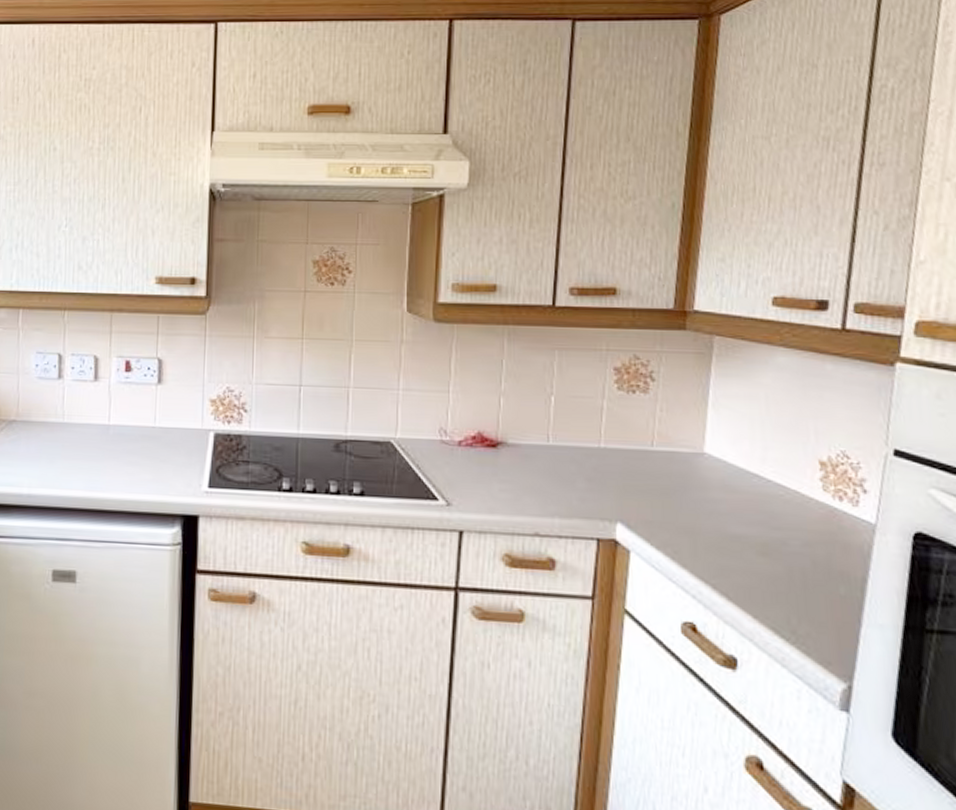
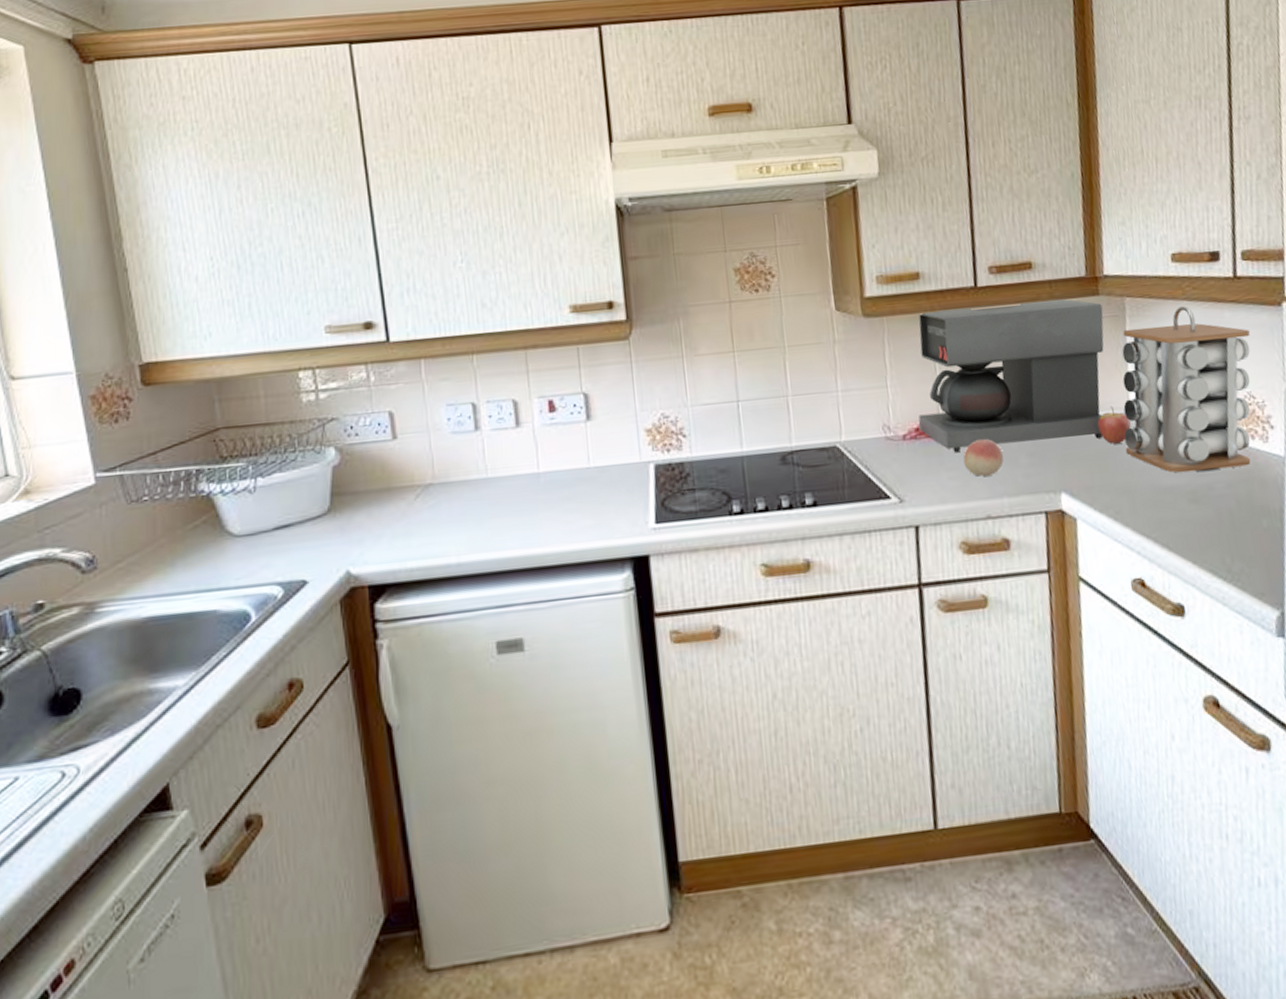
coffee maker: none [476,325,688,476] -> present [918,299,1104,453]
fruit: none [517,457,561,495] -> present [963,439,1004,477]
fruit: none [666,443,703,483] -> present [1097,405,1131,444]
spice rack: none [693,352,852,527] -> present [1122,306,1251,473]

